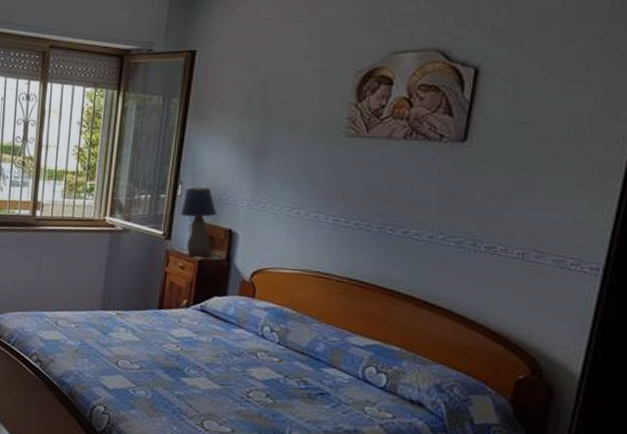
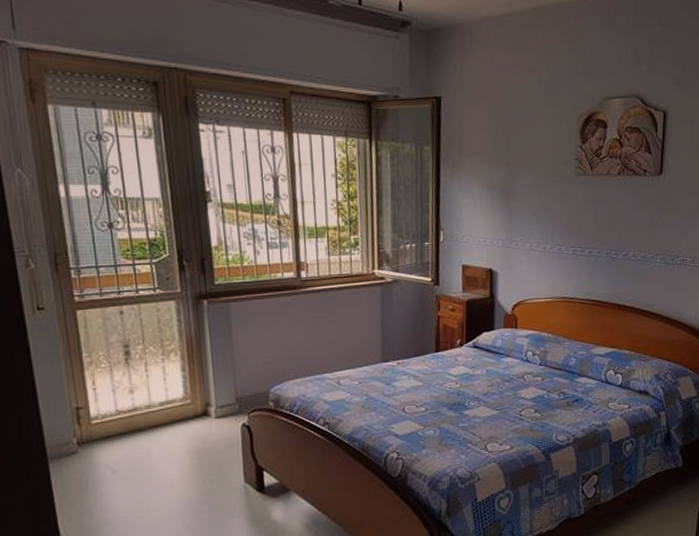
table lamp: present [181,186,217,258] -> none [445,231,480,299]

